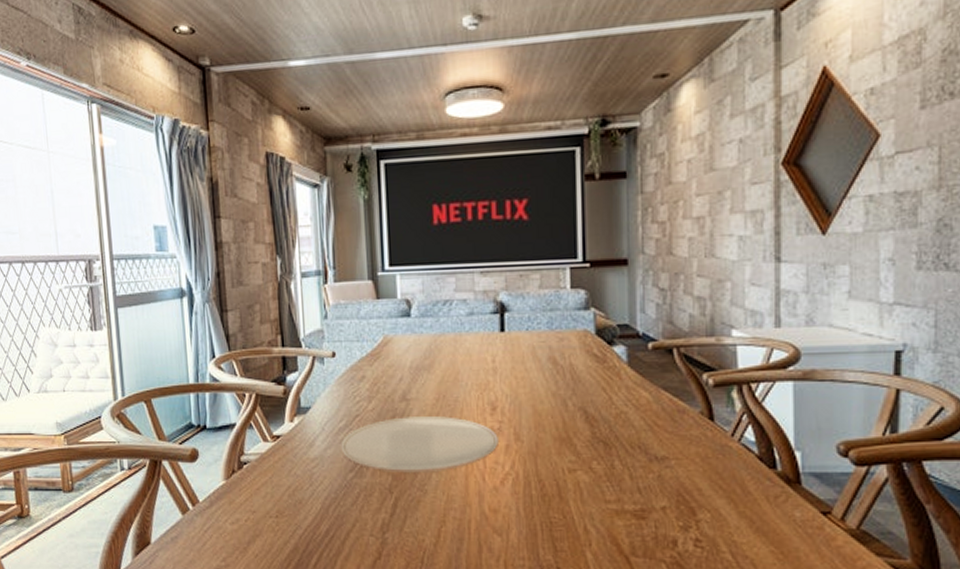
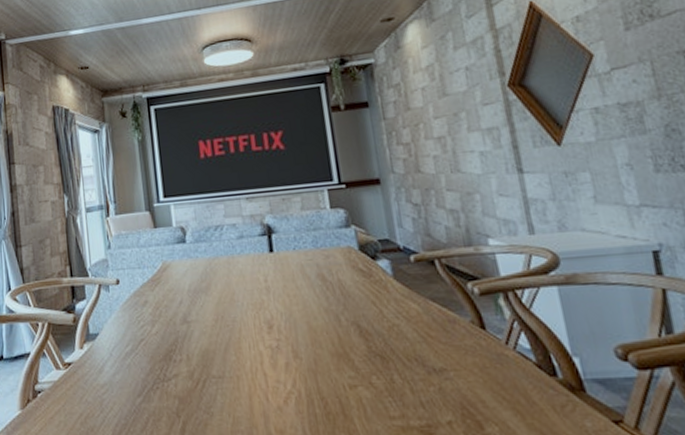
plate: present [341,416,499,473] -> none [128,337,278,396]

